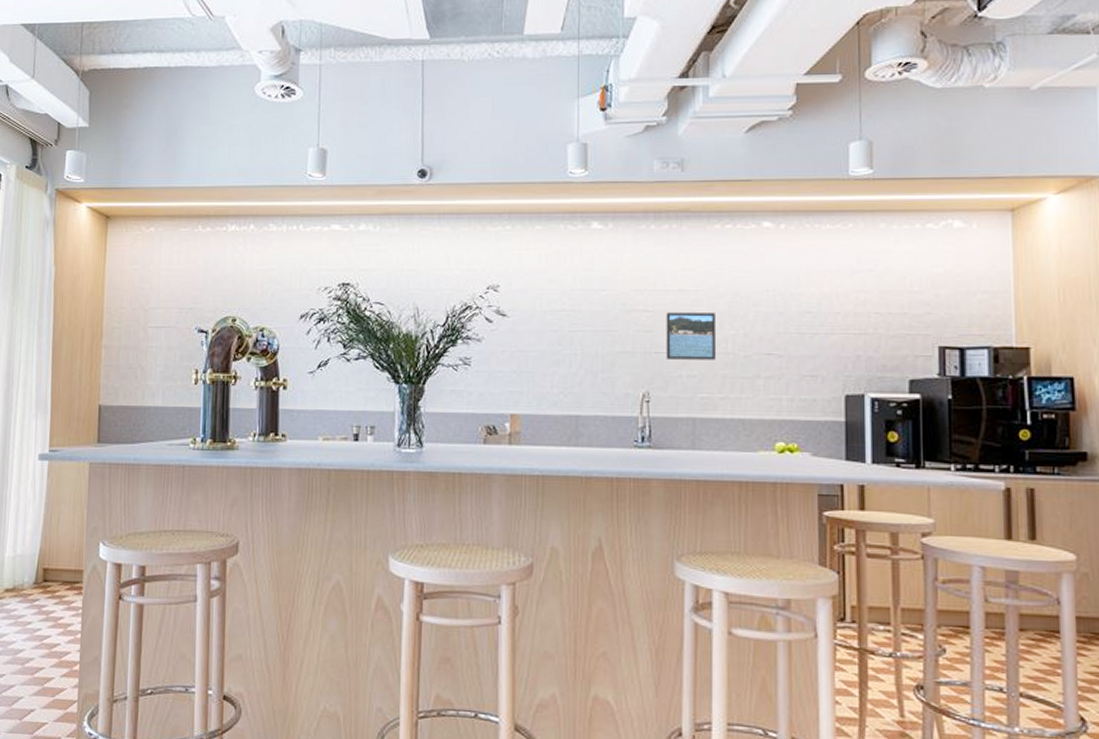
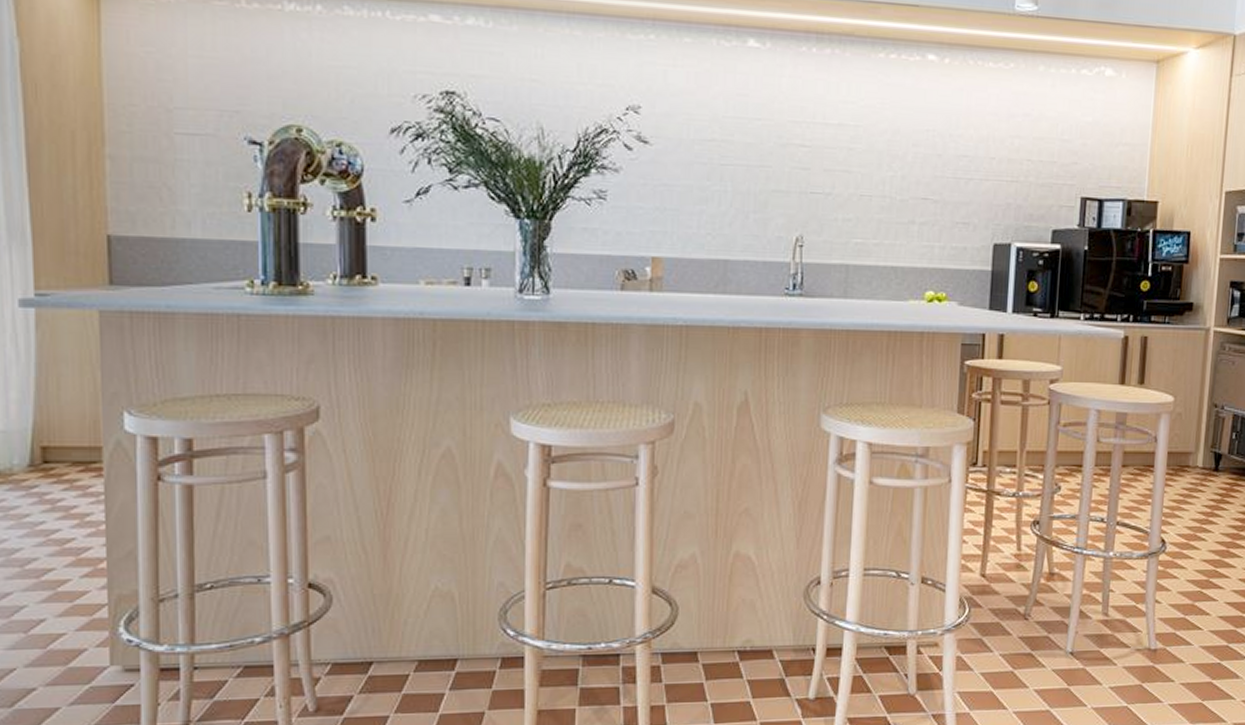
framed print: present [666,312,715,360] -> none [822,149,874,203]

